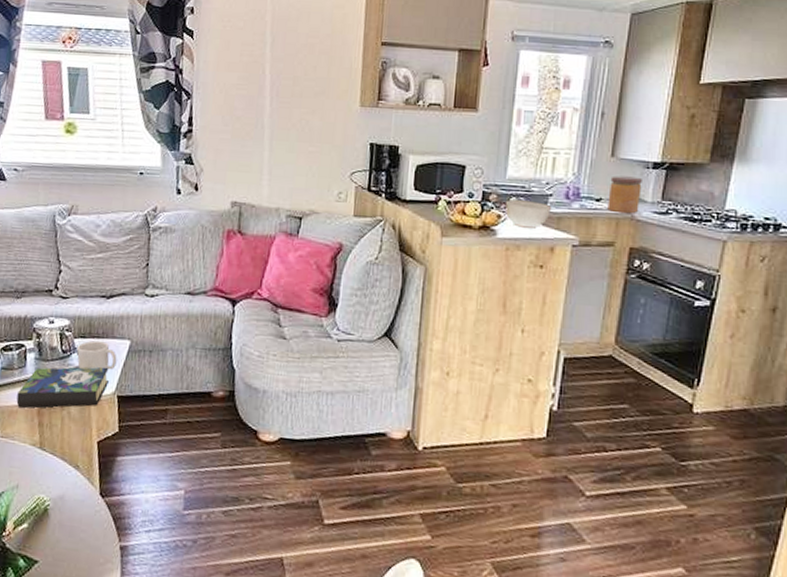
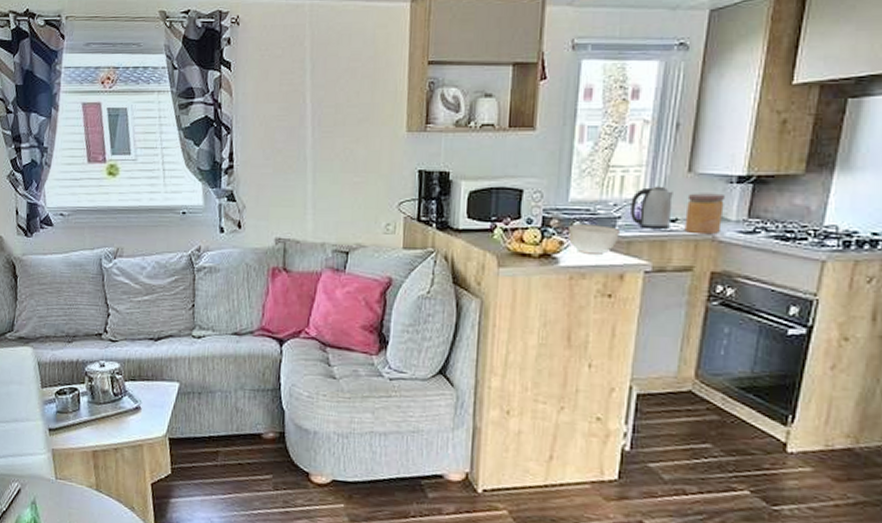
book: present [16,366,109,409] -> none [72,409,160,452]
mug: present [76,340,117,373] -> none [127,383,167,416]
kettle: none [561,168,598,208] -> present [631,186,673,230]

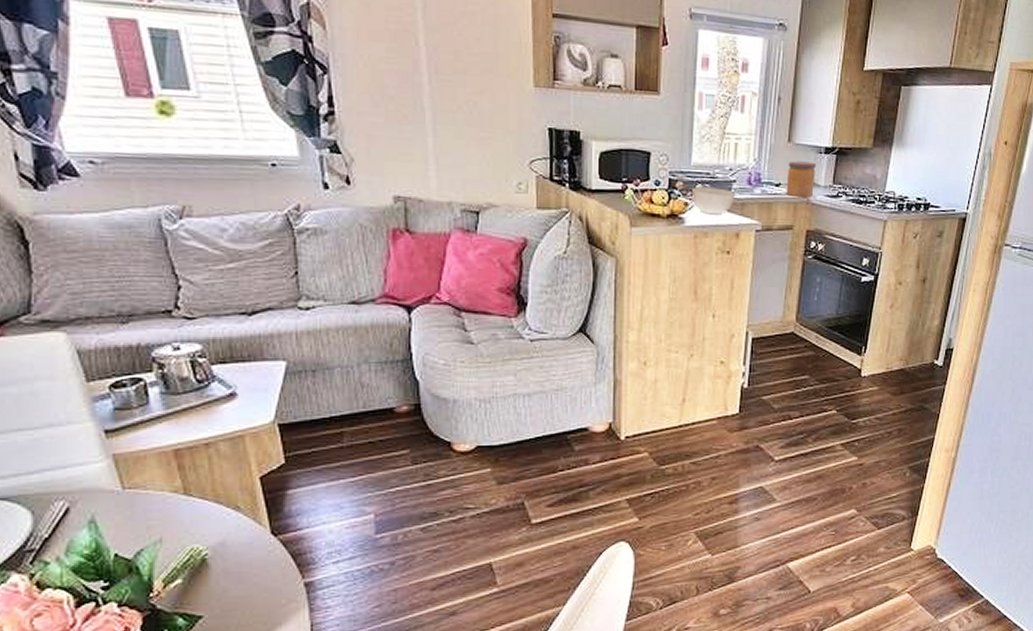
kettle: present [631,186,673,230] -> none [744,153,777,193]

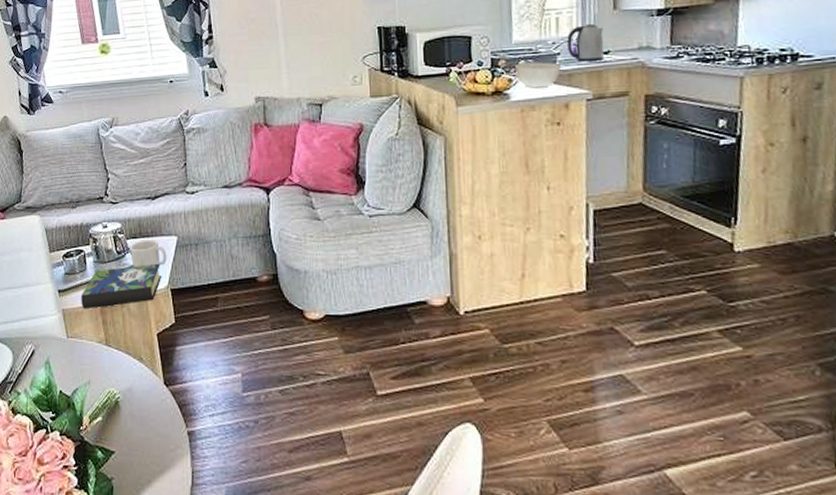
book: none [143,394,264,453] -> present [81,263,161,309]
mug: none [216,365,272,400] -> present [129,240,167,269]
kettle: none [744,153,777,193] -> present [567,23,604,63]
jar: present [786,161,816,198] -> none [616,26,649,63]

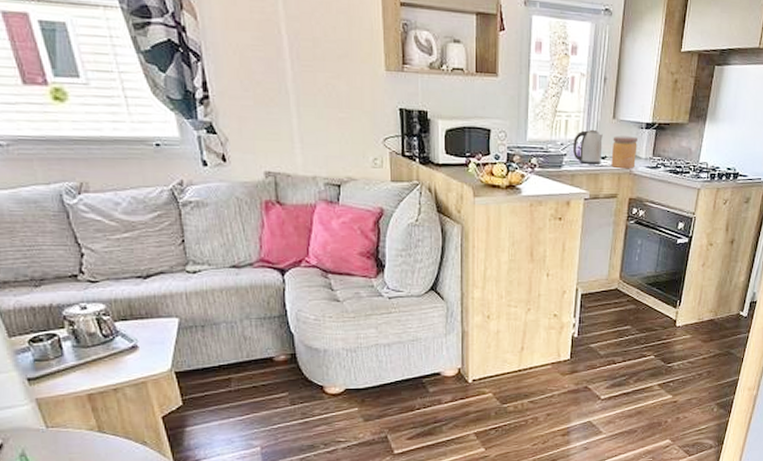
book: present [81,263,161,309] -> none [60,346,162,397]
mug: present [129,240,167,269] -> none [119,322,168,352]
bowl: present [515,62,562,88] -> none [528,160,567,185]
jar: none [616,26,649,63] -> present [611,136,637,169]

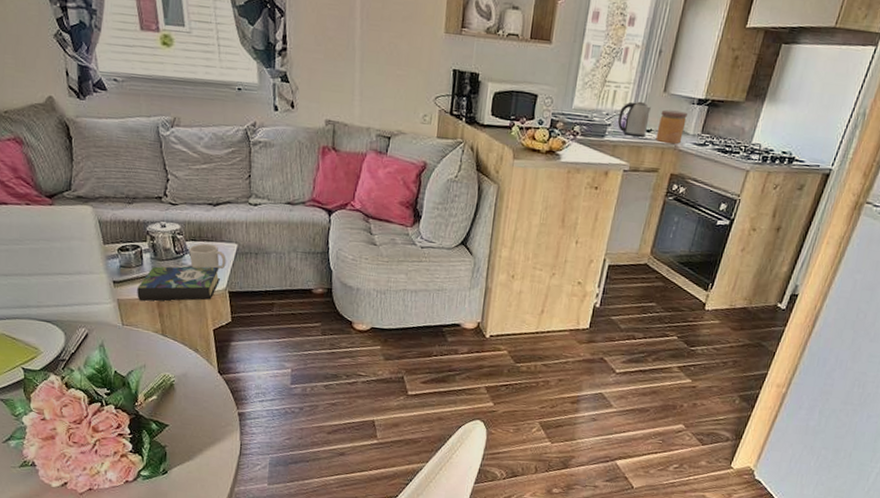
book: none [60,346,162,397] -> present [137,266,220,302]
mug: none [119,322,168,352] -> present [188,243,226,272]

